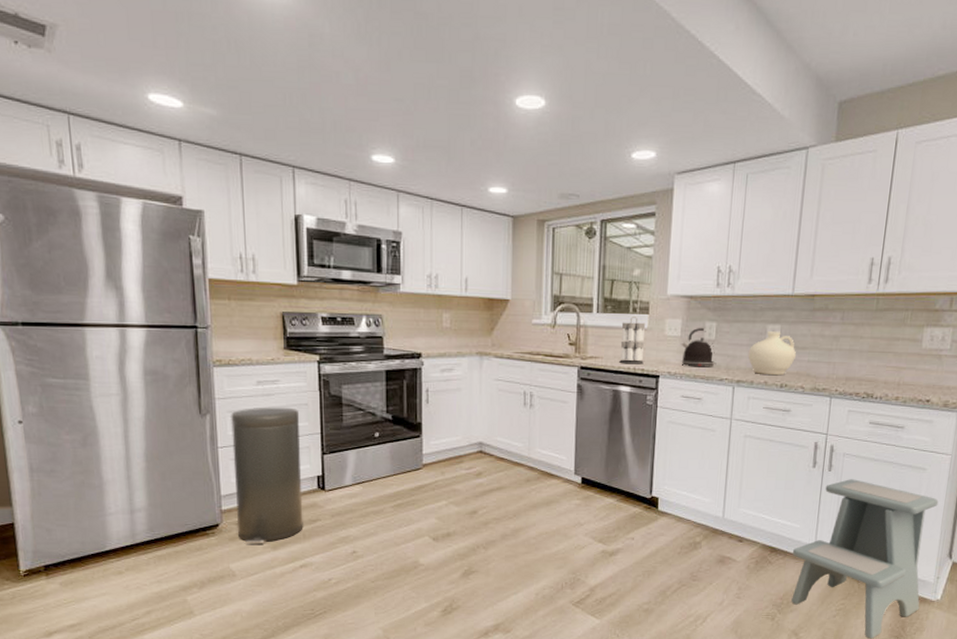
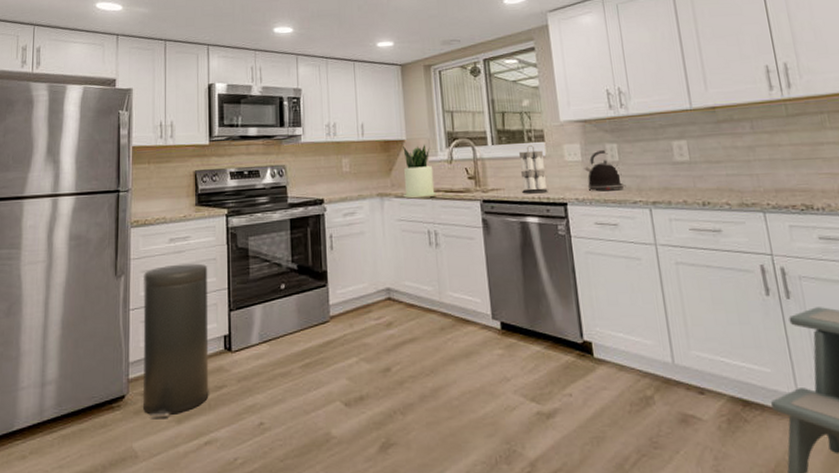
planter: none [502,305,537,360] -> present [402,144,438,199]
ceramic jug: present [747,331,797,376] -> none [657,147,712,194]

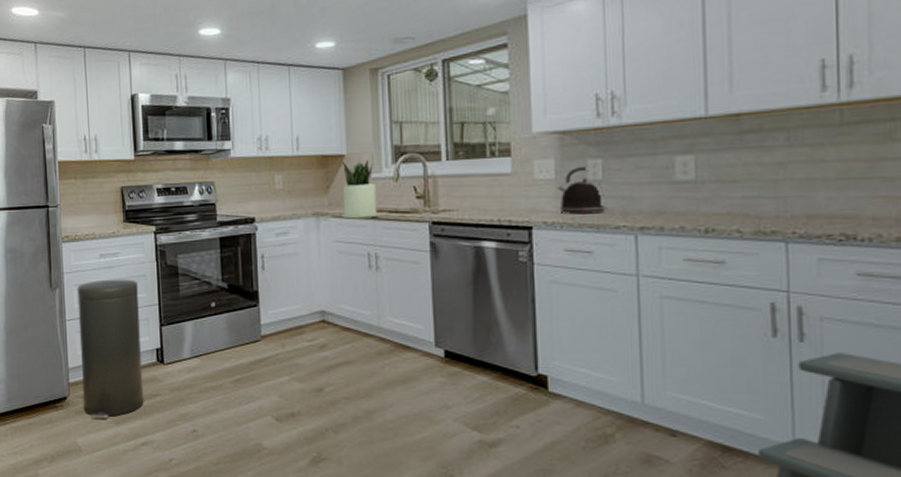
spice rack: present [518,144,548,194] -> none [478,160,510,216]

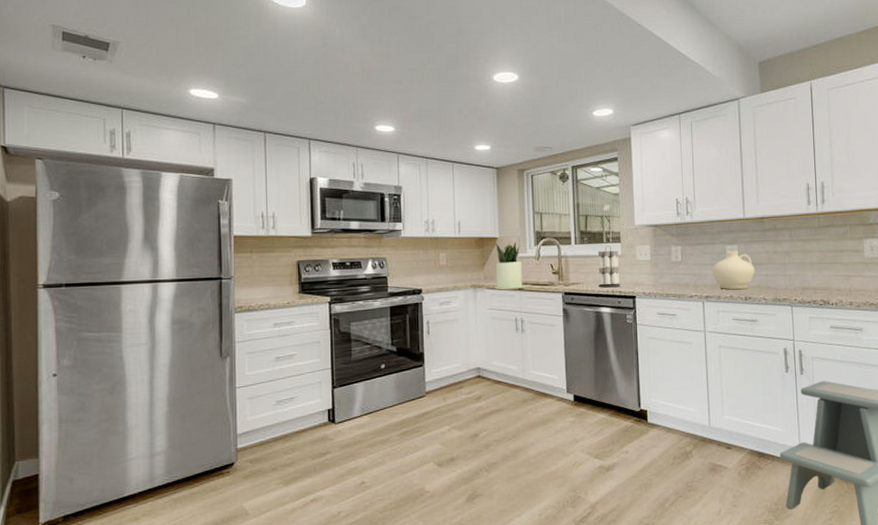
pedal bin: present [77,279,144,418] -> none [249,346,314,480]
spice rack: none [478,160,510,216] -> present [597,245,621,288]
kettle: present [557,166,608,215] -> none [652,251,685,287]
ceramic jug: none [651,163,724,219] -> present [712,251,756,290]

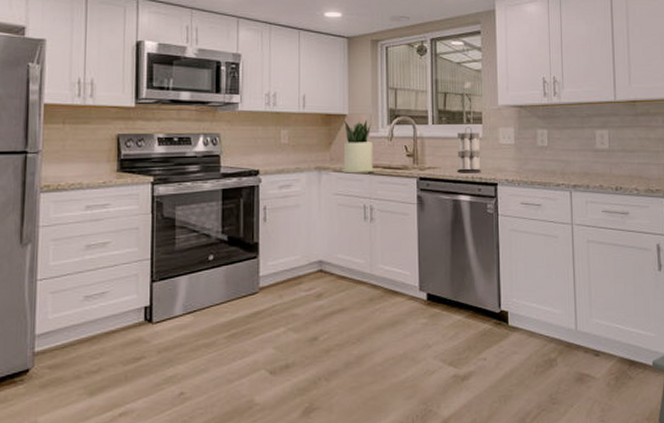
ceramic jug: present [712,251,756,290] -> none [580,136,627,179]

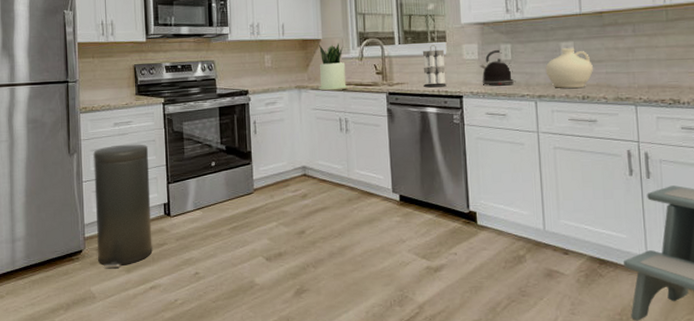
pedal bin: none [50,232,129,390] -> present [93,144,153,267]
kettle: none [516,134,552,174] -> present [480,49,516,86]
ceramic jug: none [580,136,627,179] -> present [545,48,594,89]

